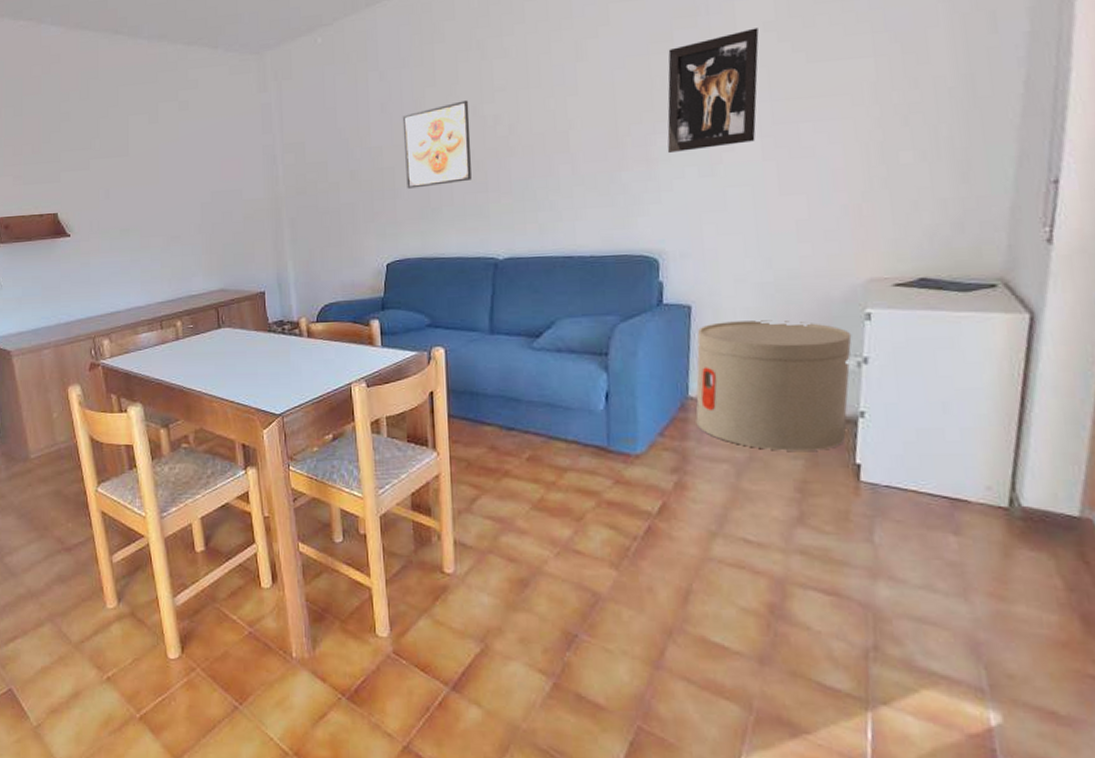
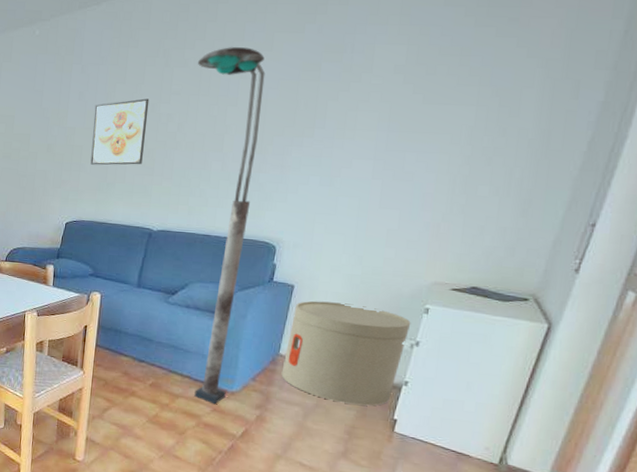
floor lamp: none [520,24,629,475] -> present [194,47,265,405]
wall art: present [667,28,759,154] -> none [299,69,390,164]

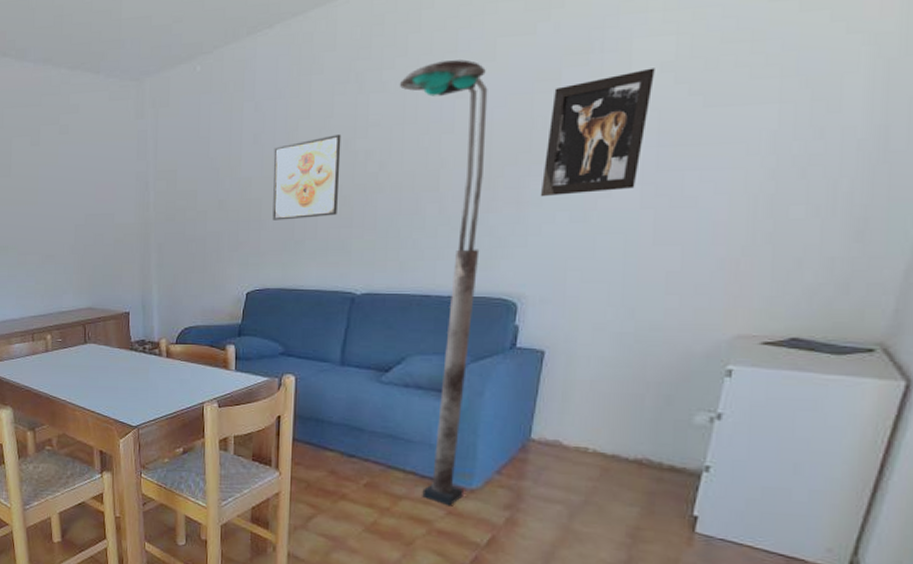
side table: present [281,300,411,406] -> none [535,369,708,500]
wall art: none [299,69,390,164] -> present [540,68,655,197]

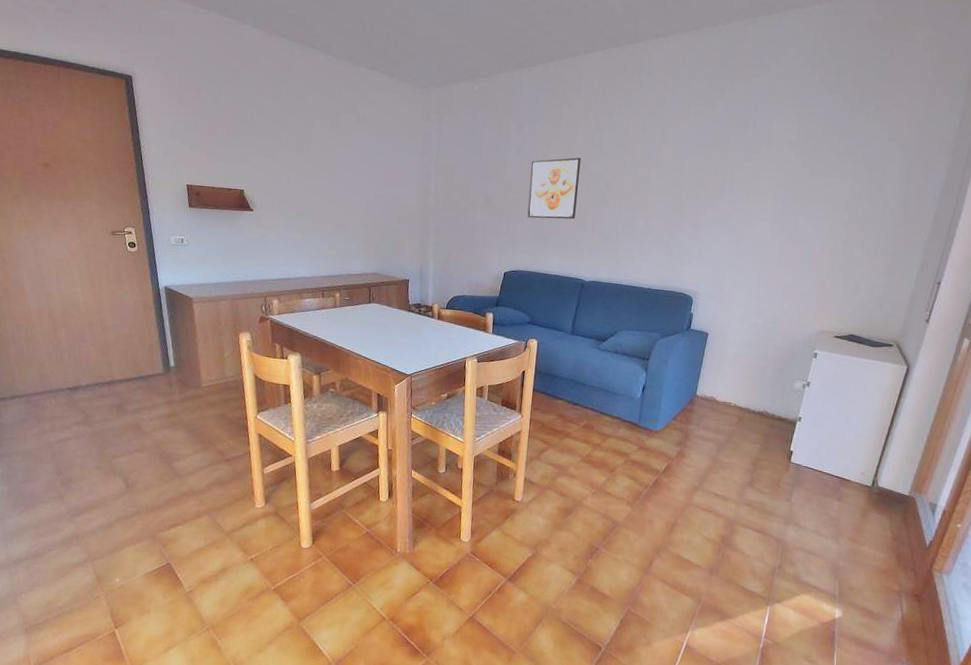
floor lamp: present [399,59,488,507] -> none [623,115,683,443]
wall art: present [540,68,655,197] -> none [711,143,785,225]

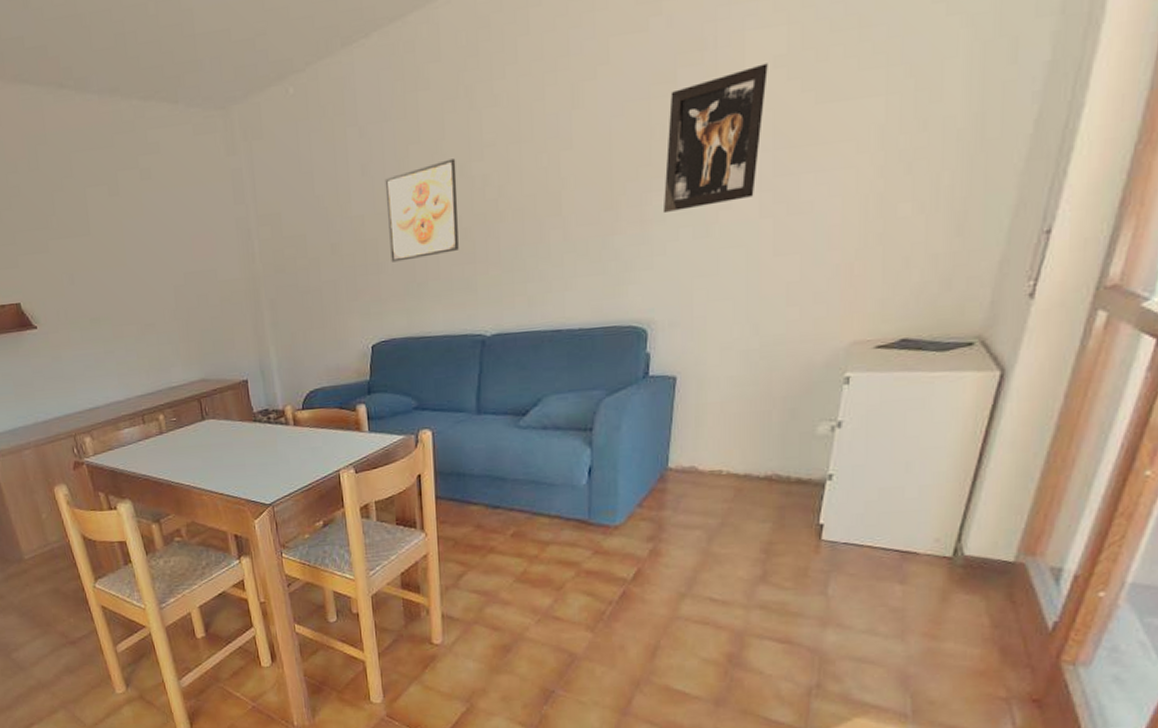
wall art: none [711,143,785,225] -> present [662,63,768,214]

